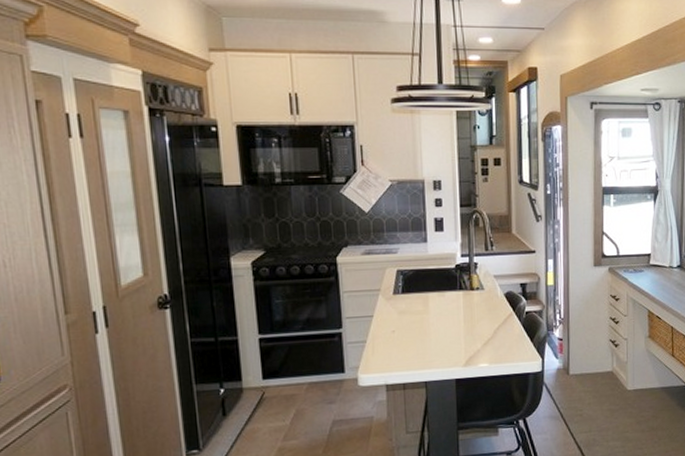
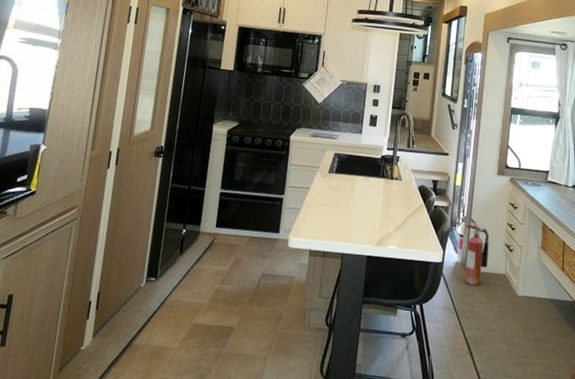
fire extinguisher: none [564,318,593,390] -> present [465,218,490,286]

